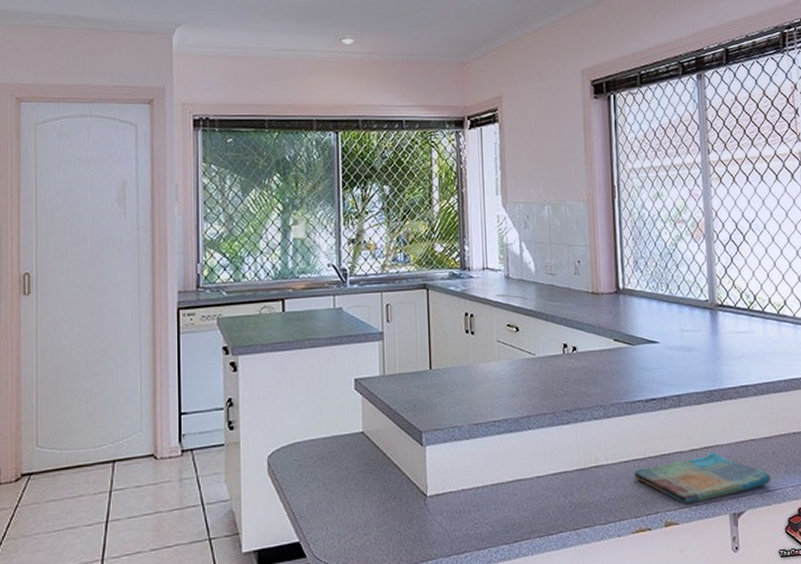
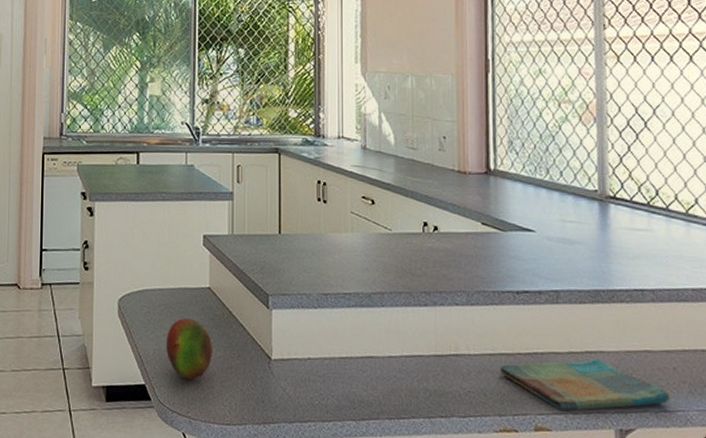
fruit: none [320,466,368,530] -> present [166,318,212,380]

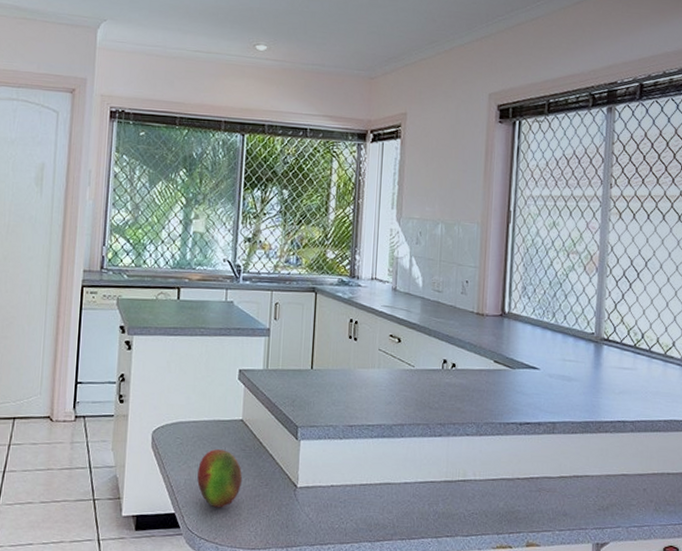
dish towel: present [500,358,670,412] -> none [500,481,639,529]

